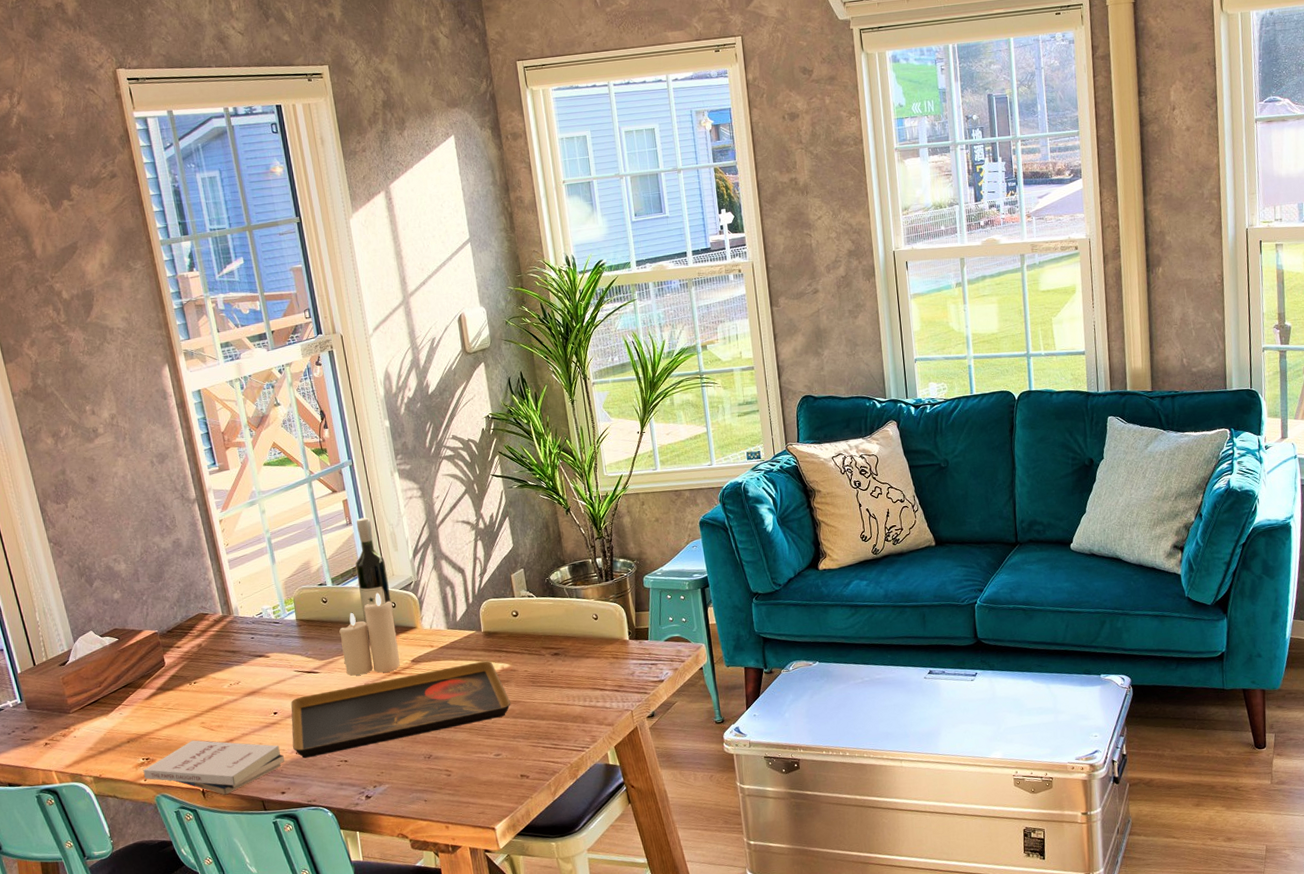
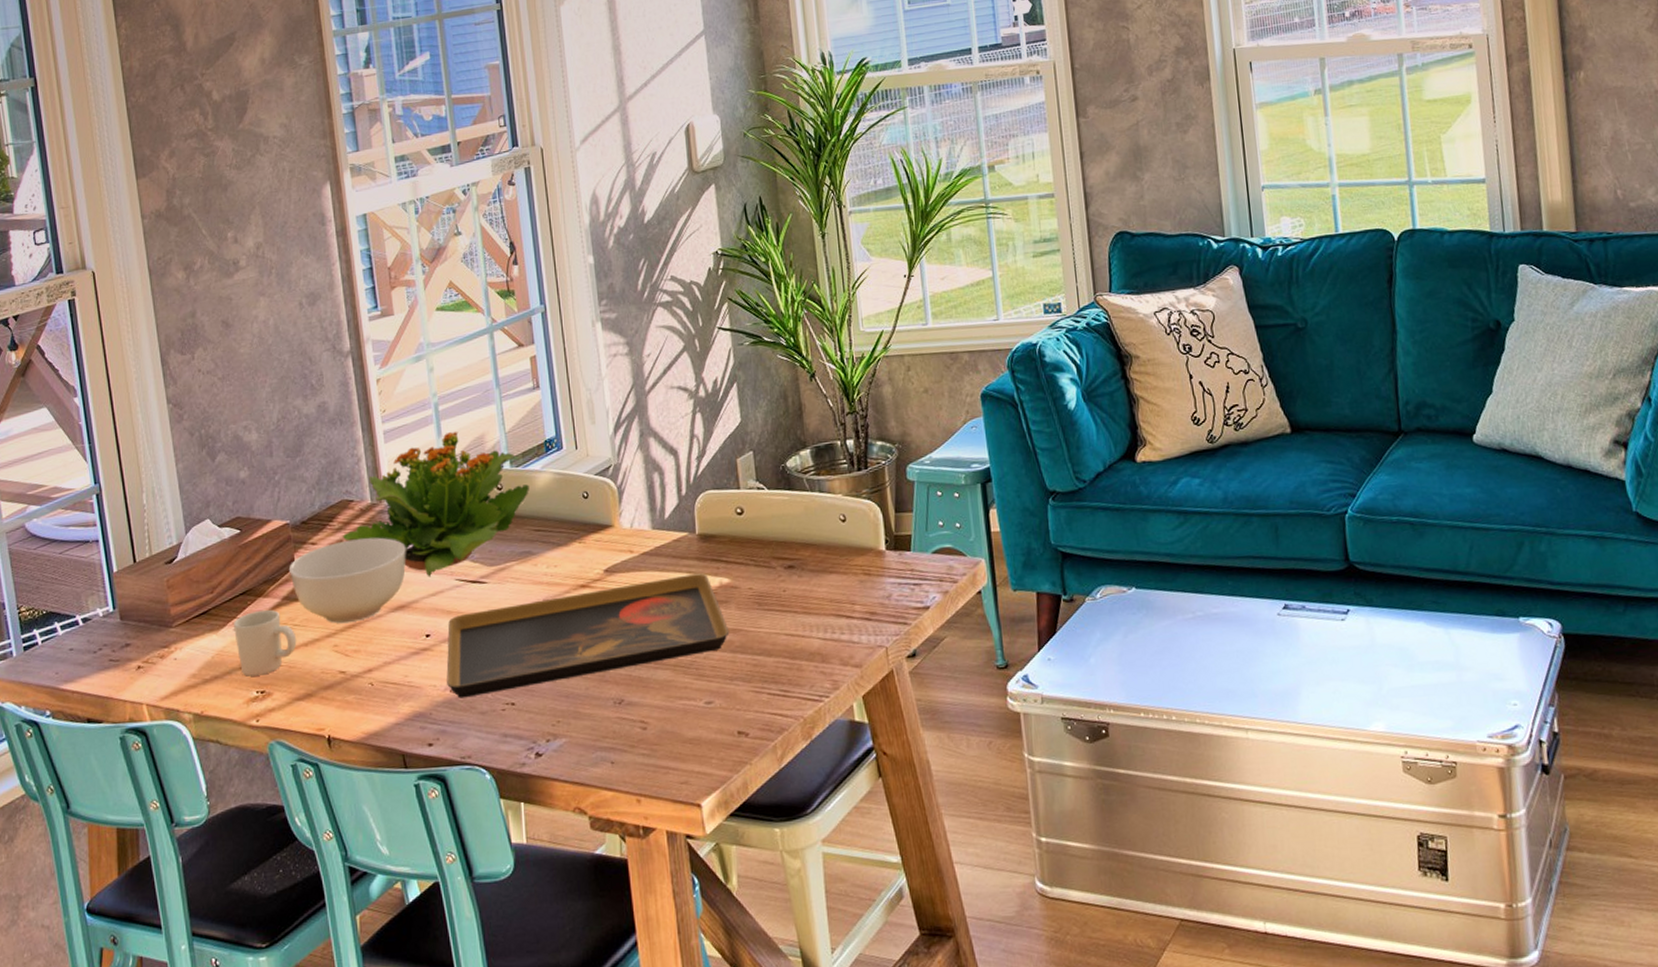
mug: none [120,697,172,748] -> present [234,609,297,676]
books: present [143,740,285,795] -> none [256,668,436,745]
bowl: none [160,641,254,706] -> present [288,537,406,623]
potted flower: none [202,559,349,670] -> present [343,432,529,577]
candle: present [339,592,400,676] -> none [515,478,589,588]
bottle: present [355,517,396,640] -> none [541,379,587,540]

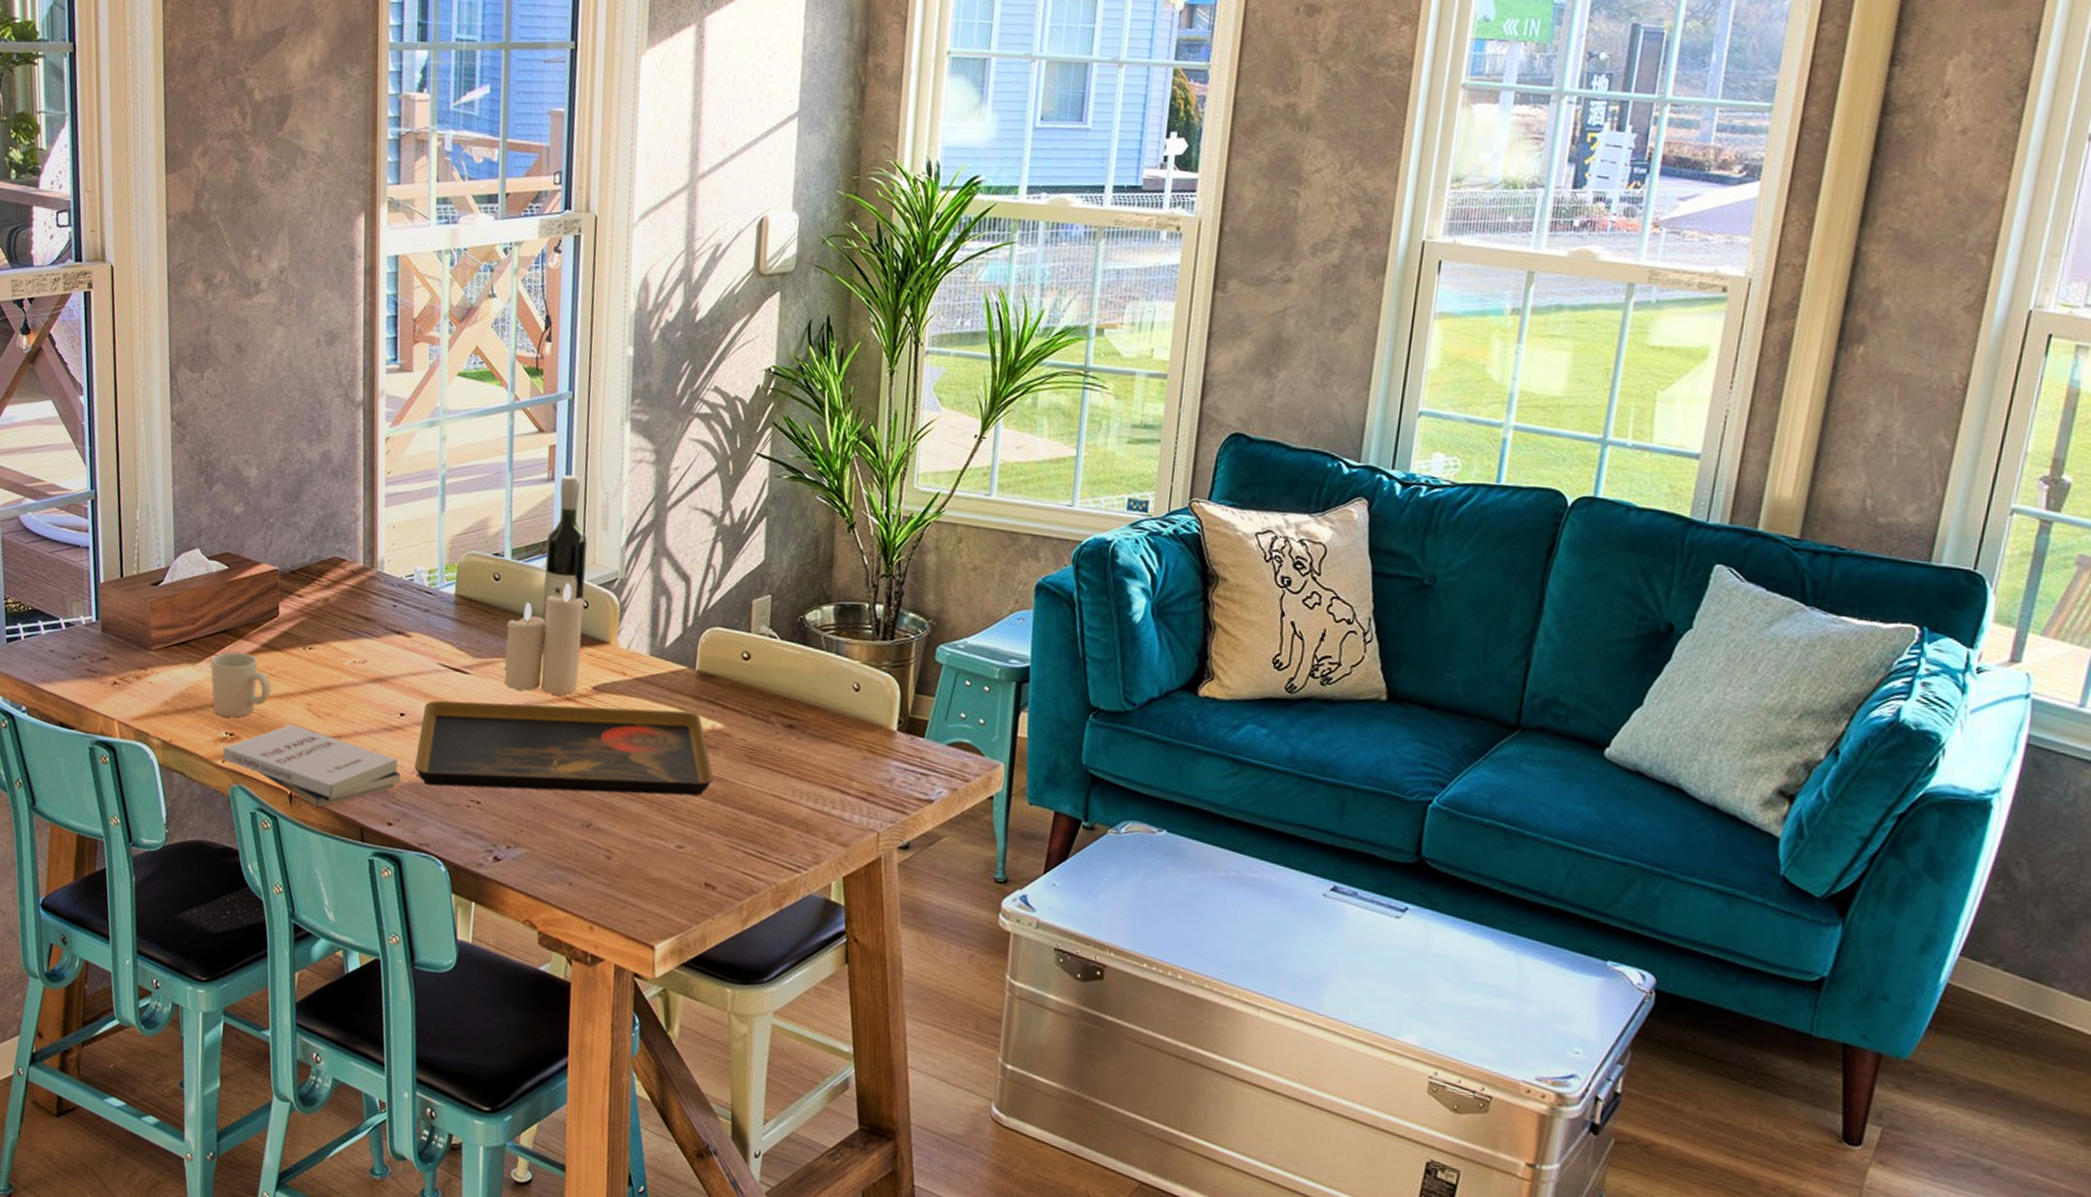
books: none [256,668,436,745] -> present [222,724,402,808]
bowl: present [288,537,406,623] -> none [271,599,393,684]
potted flower: present [343,432,529,577] -> none [330,509,528,656]
candle: none [515,478,589,588] -> present [504,582,585,696]
bottle: none [541,379,587,540] -> present [542,474,588,645]

